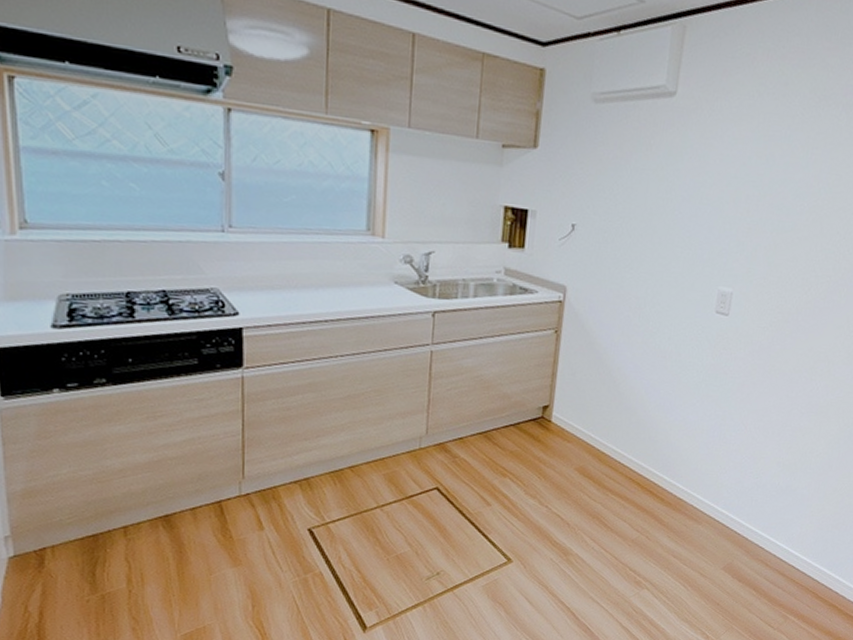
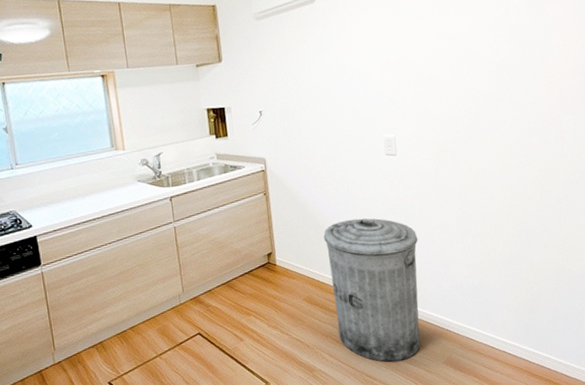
trash can: none [608,382,729,558] -> present [323,218,421,362]

